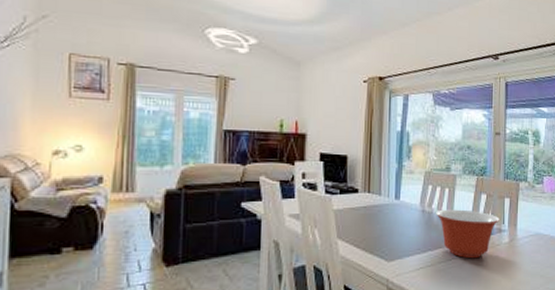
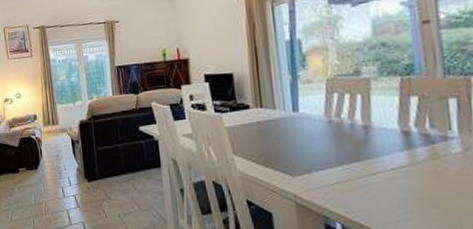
mixing bowl: present [436,209,499,259] -> none [347,116,443,173]

